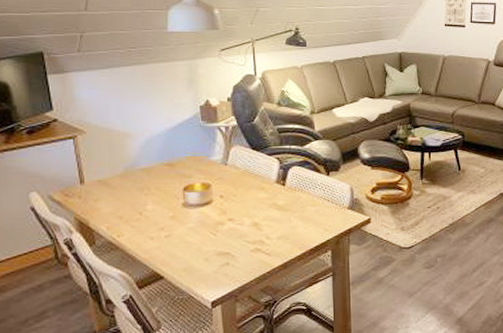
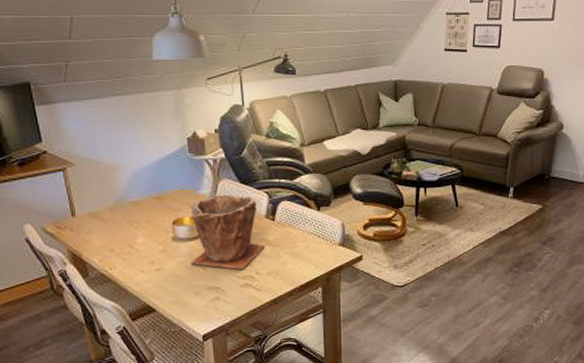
plant pot: none [201,160,275,235] -> present [190,194,265,270]

